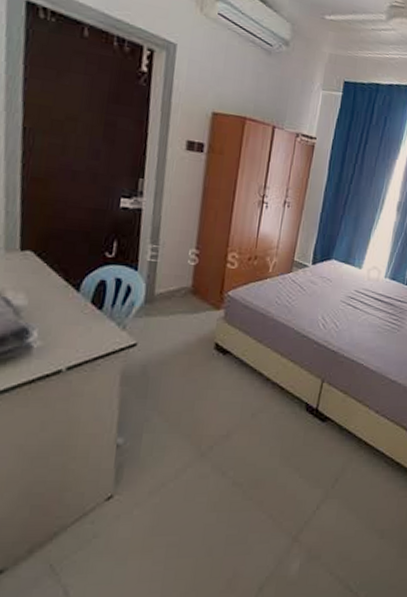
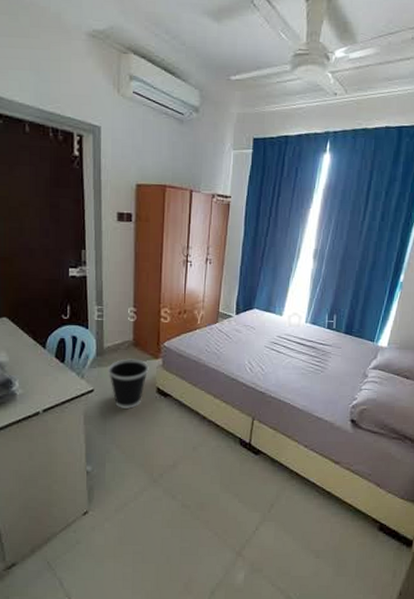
wastebasket: none [157,307,208,368] -> present [109,358,149,409]

